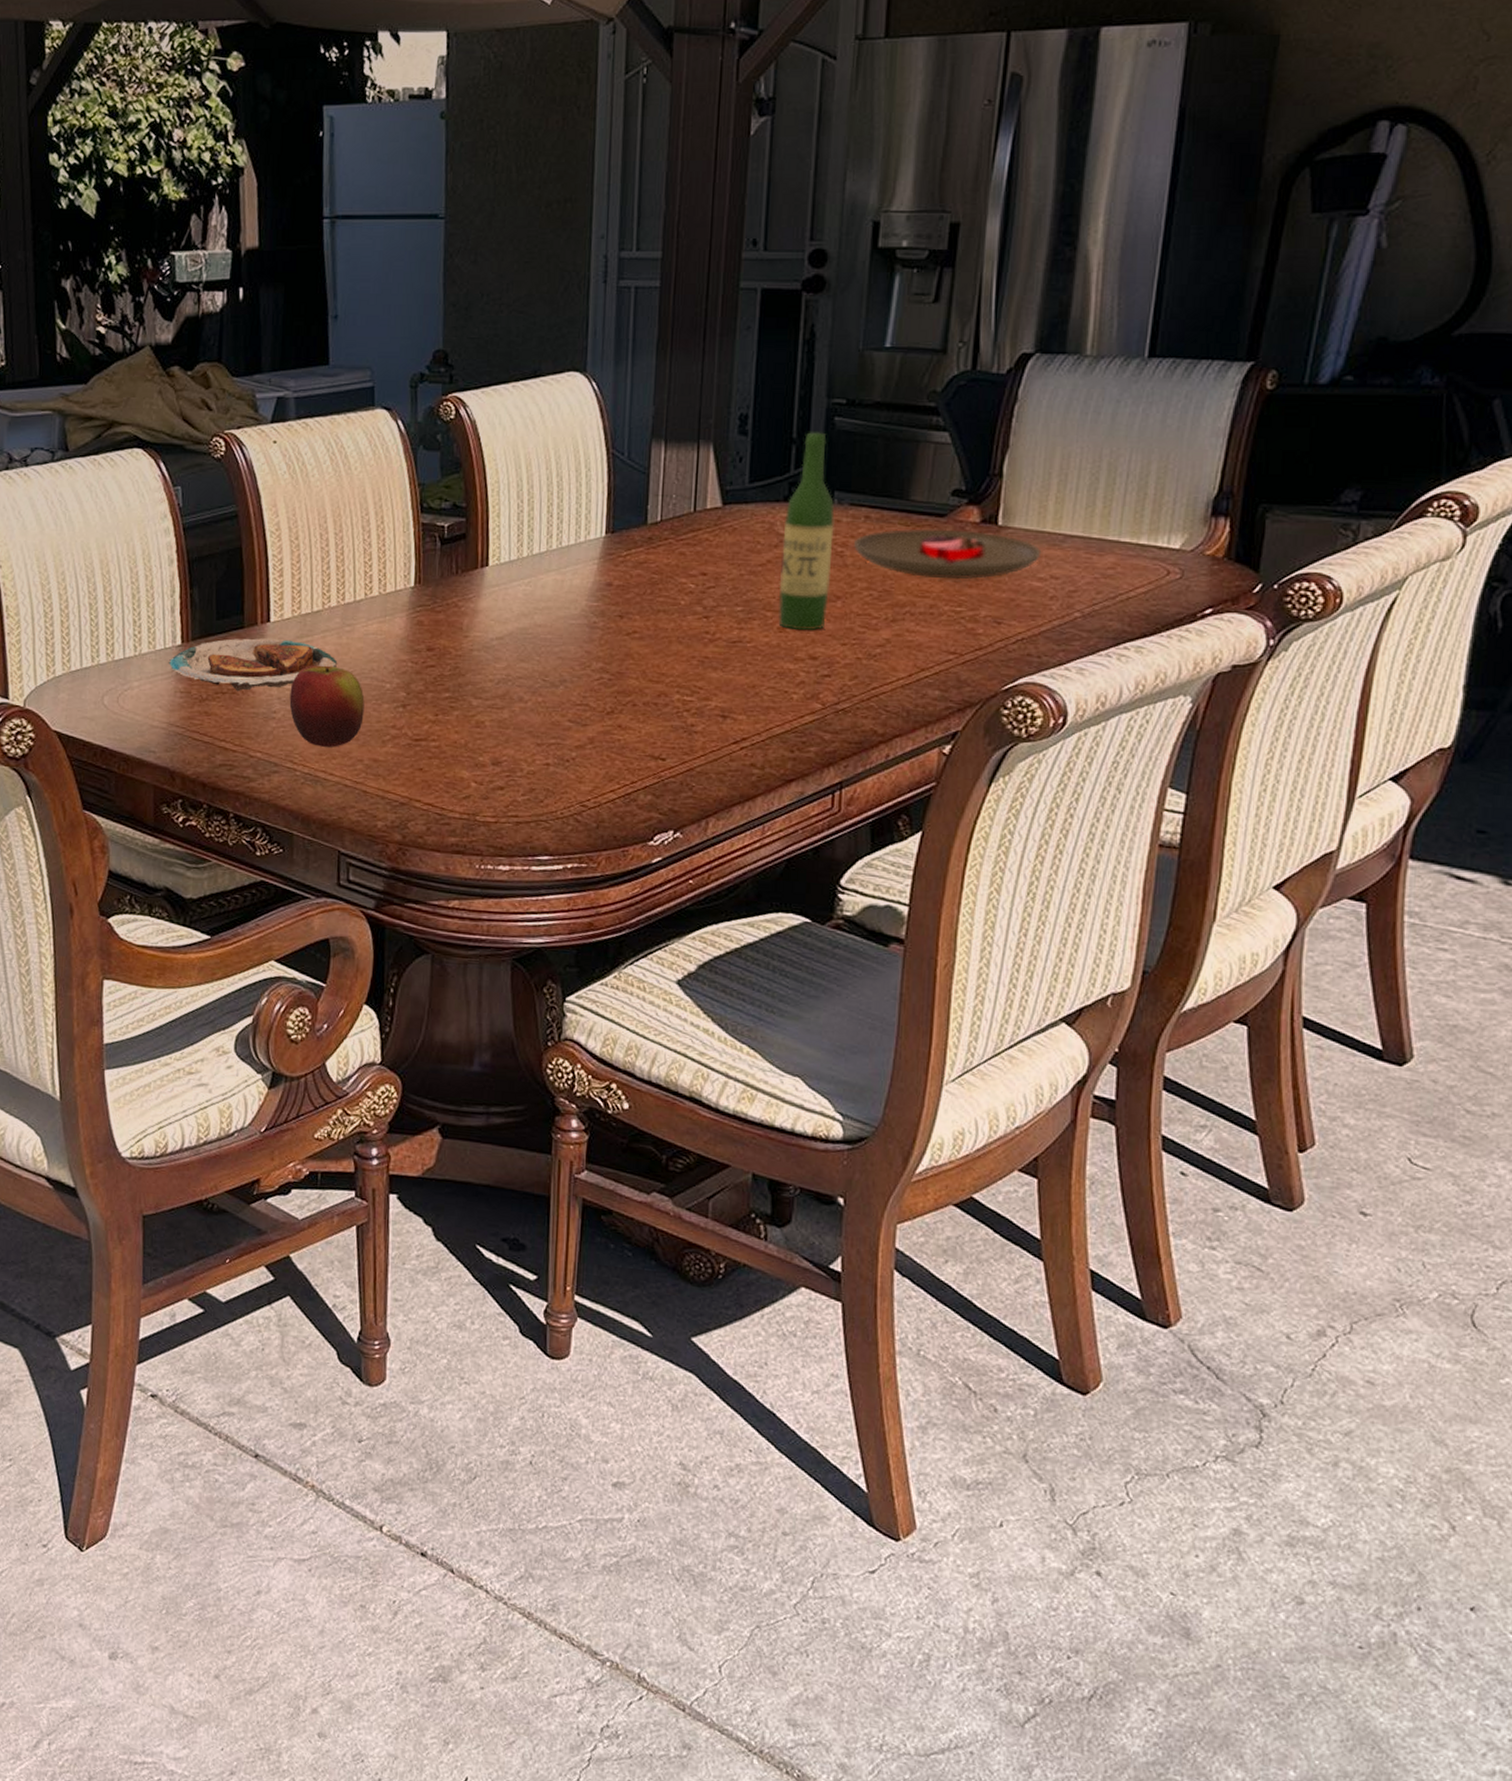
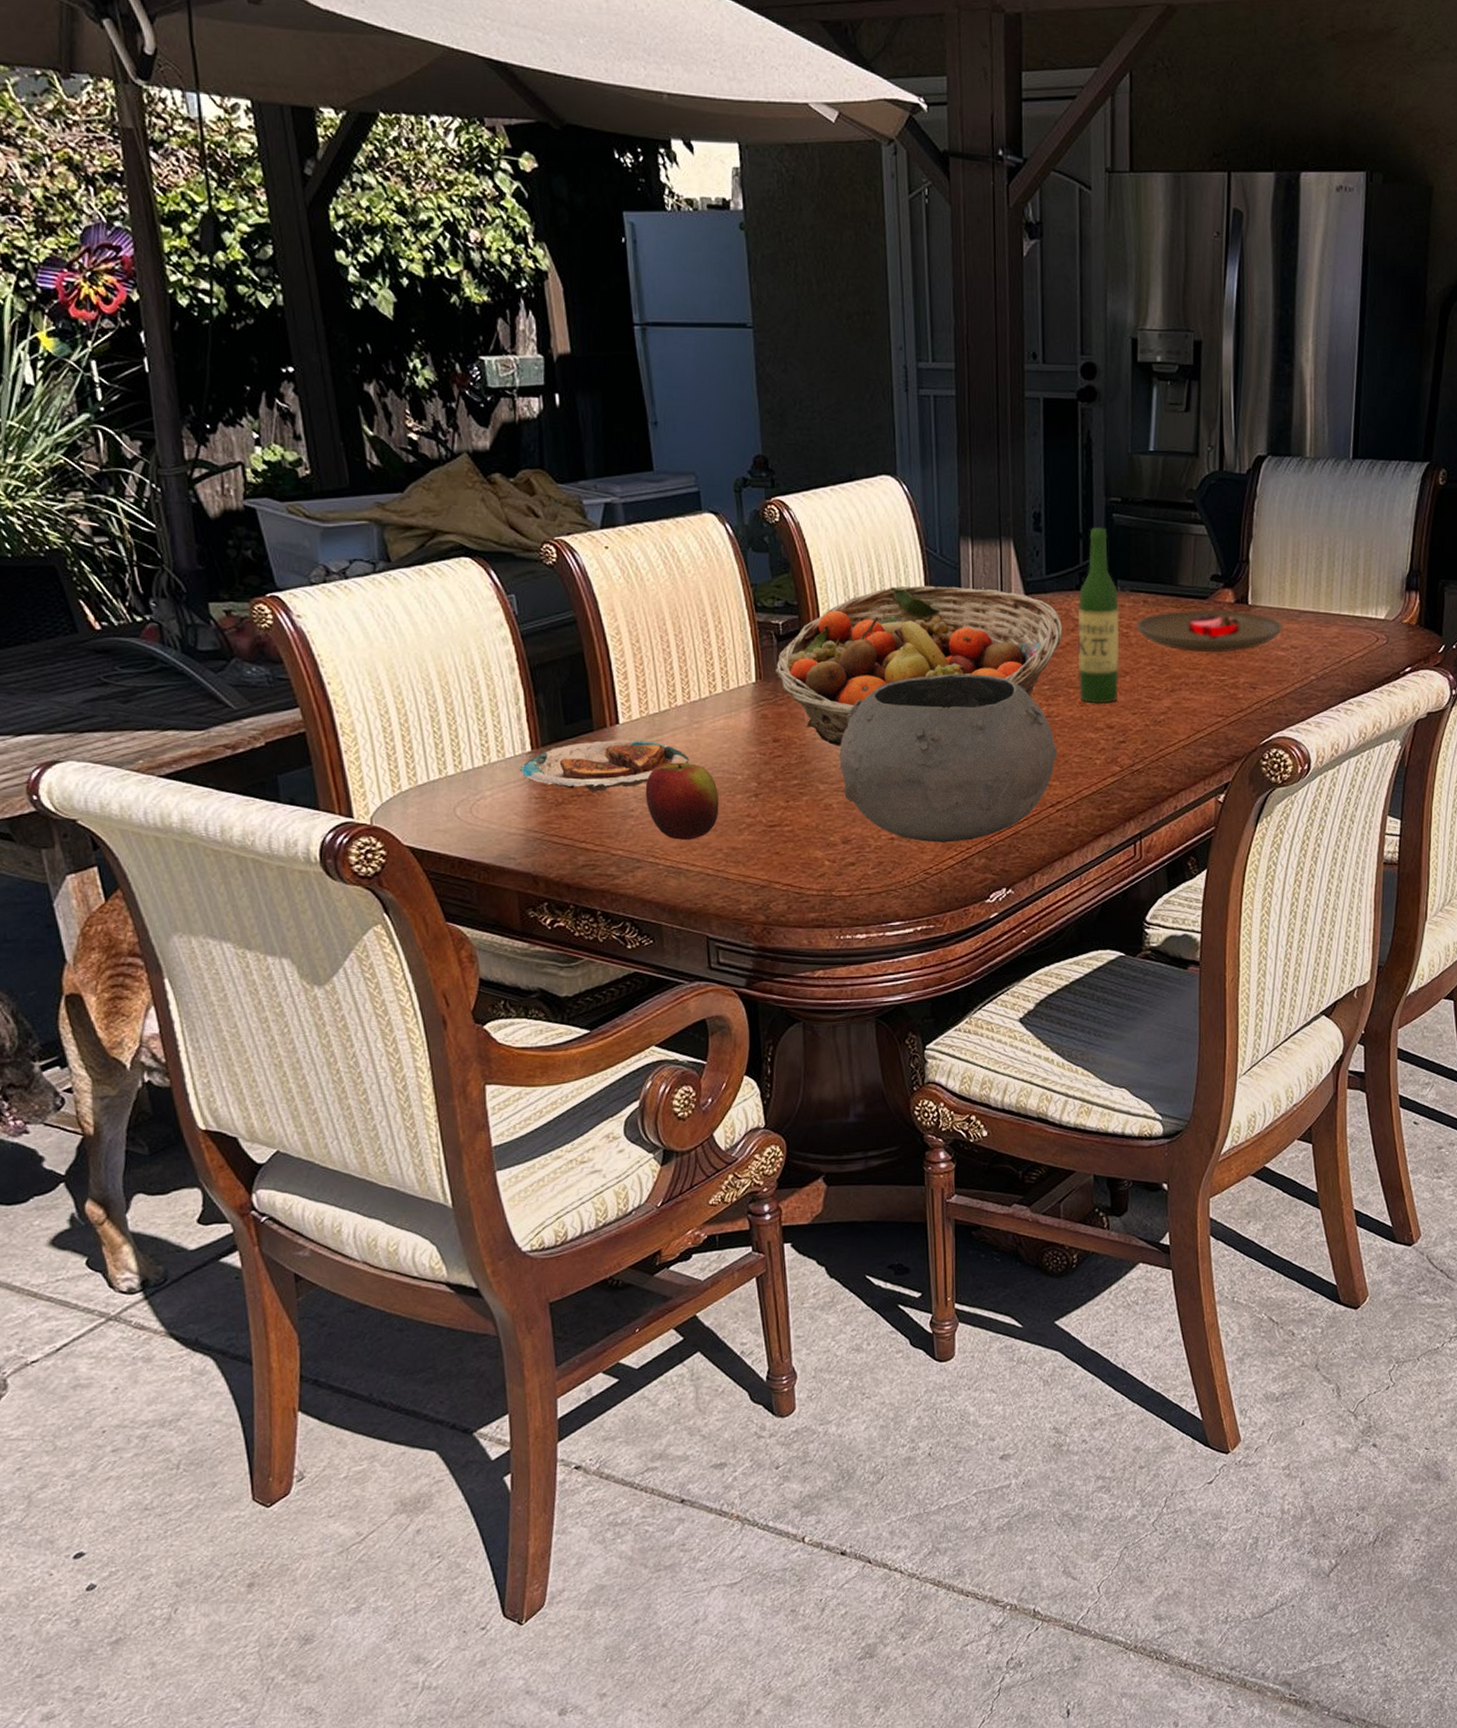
fruit basket: none [435,490,765,660] -> present [774,585,1063,746]
bowl: none [496,587,747,774] -> present [839,673,1058,843]

